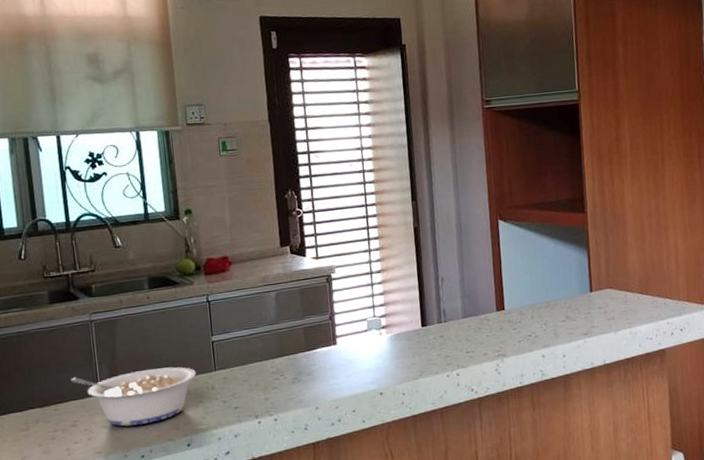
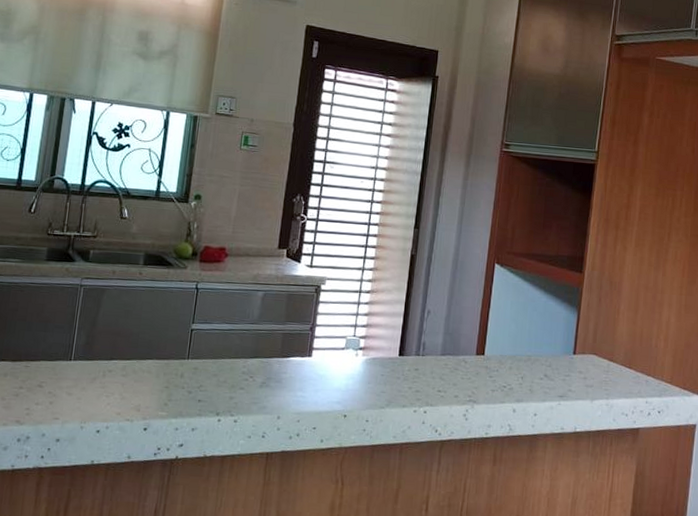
legume: present [71,367,196,427] -> none [48,337,169,399]

